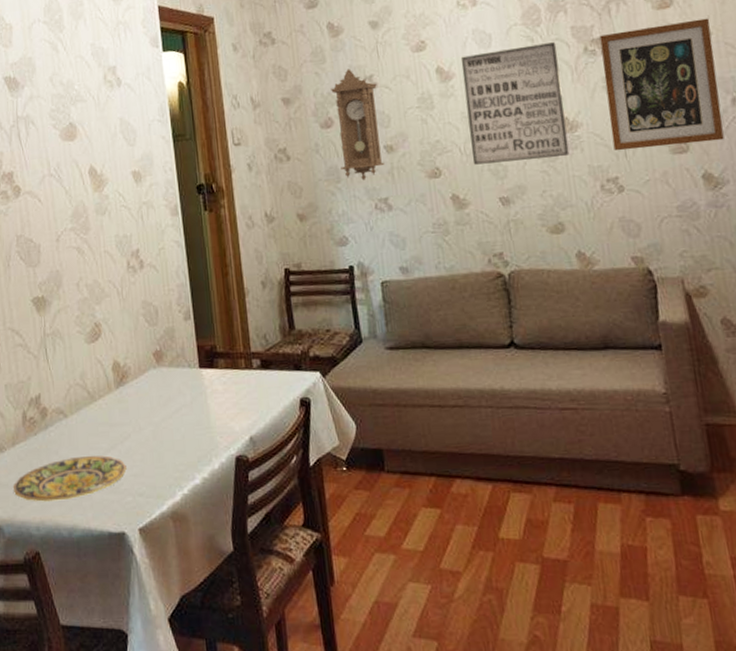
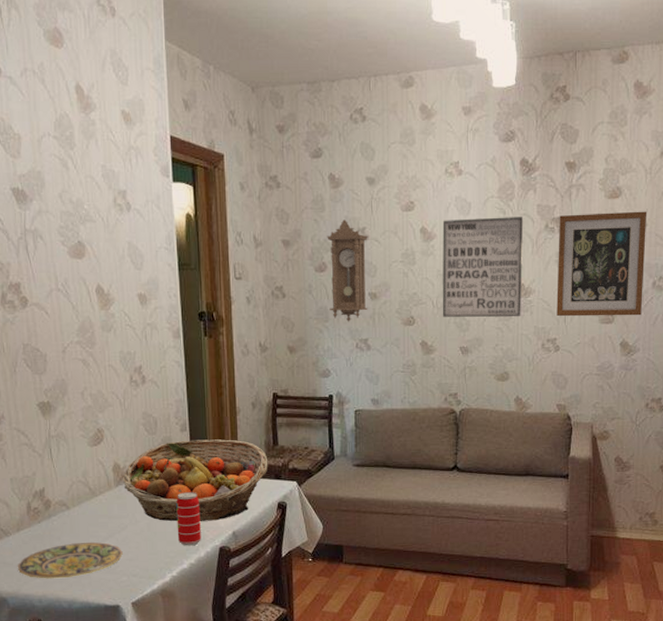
fruit basket: none [123,326,286,427] -> present [122,439,268,521]
beverage can: none [183,390,214,457] -> present [176,492,201,546]

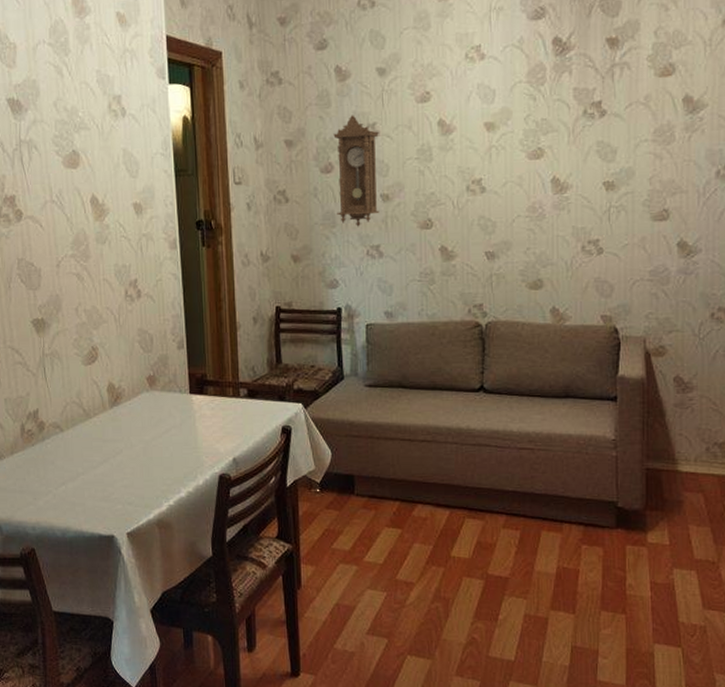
plate: present [17,541,123,579] -> none [10,466,118,505]
fruit basket: present [122,439,268,521] -> none [117,357,271,446]
beverage can: present [176,492,201,546] -> none [173,414,200,473]
wall art: present [442,217,524,317] -> none [463,103,558,219]
wall art: present [556,211,648,317] -> none [598,89,708,215]

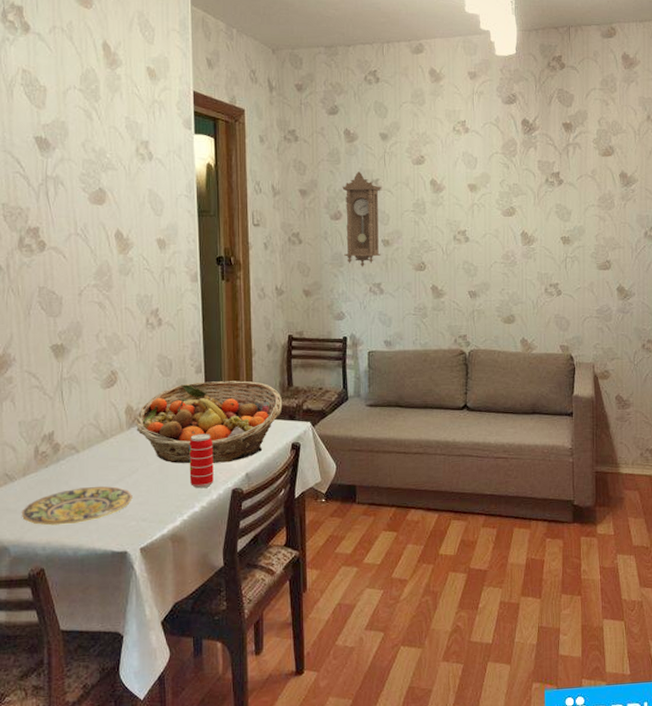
plate: none [10,466,118,505] -> present [21,486,133,526]
fruit basket: none [117,357,271,446] -> present [135,381,283,463]
beverage can: none [173,414,200,473] -> present [189,434,214,489]

